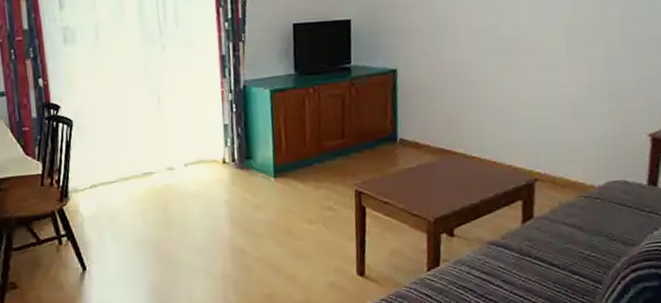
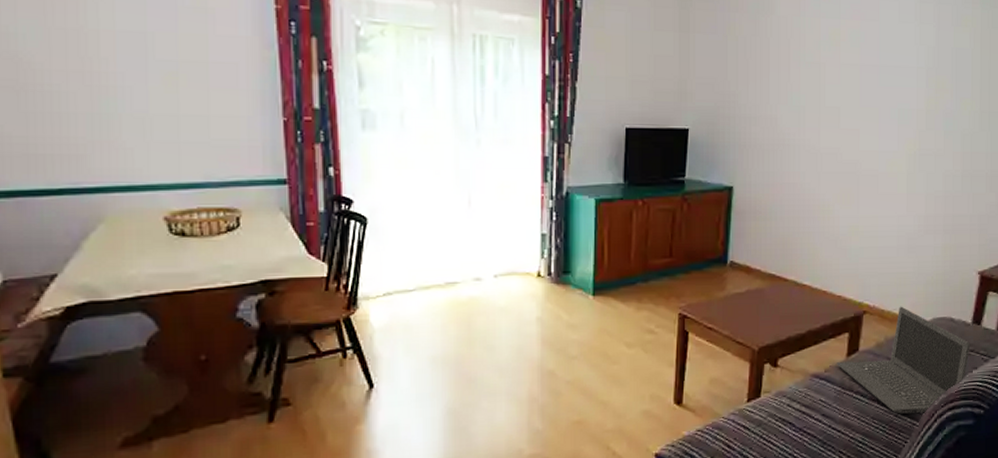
laptop computer: none [512,172,648,278] -> present [837,306,970,414]

